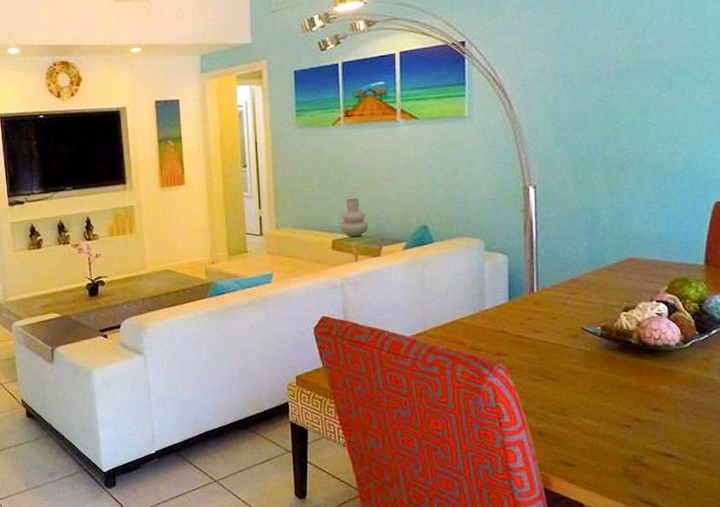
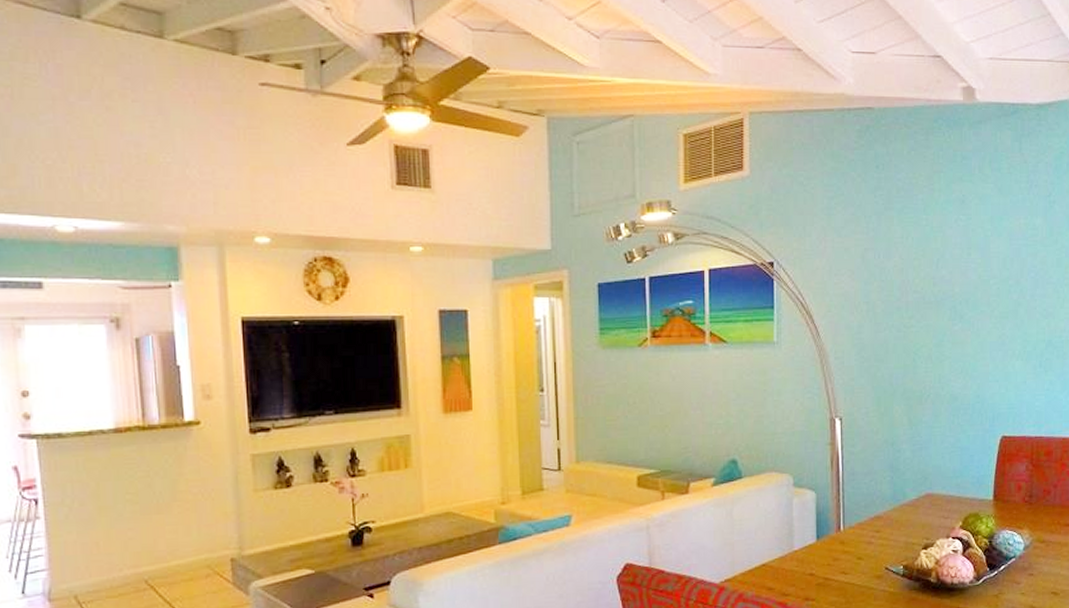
vase: present [340,198,369,238] -> none [646,428,676,473]

